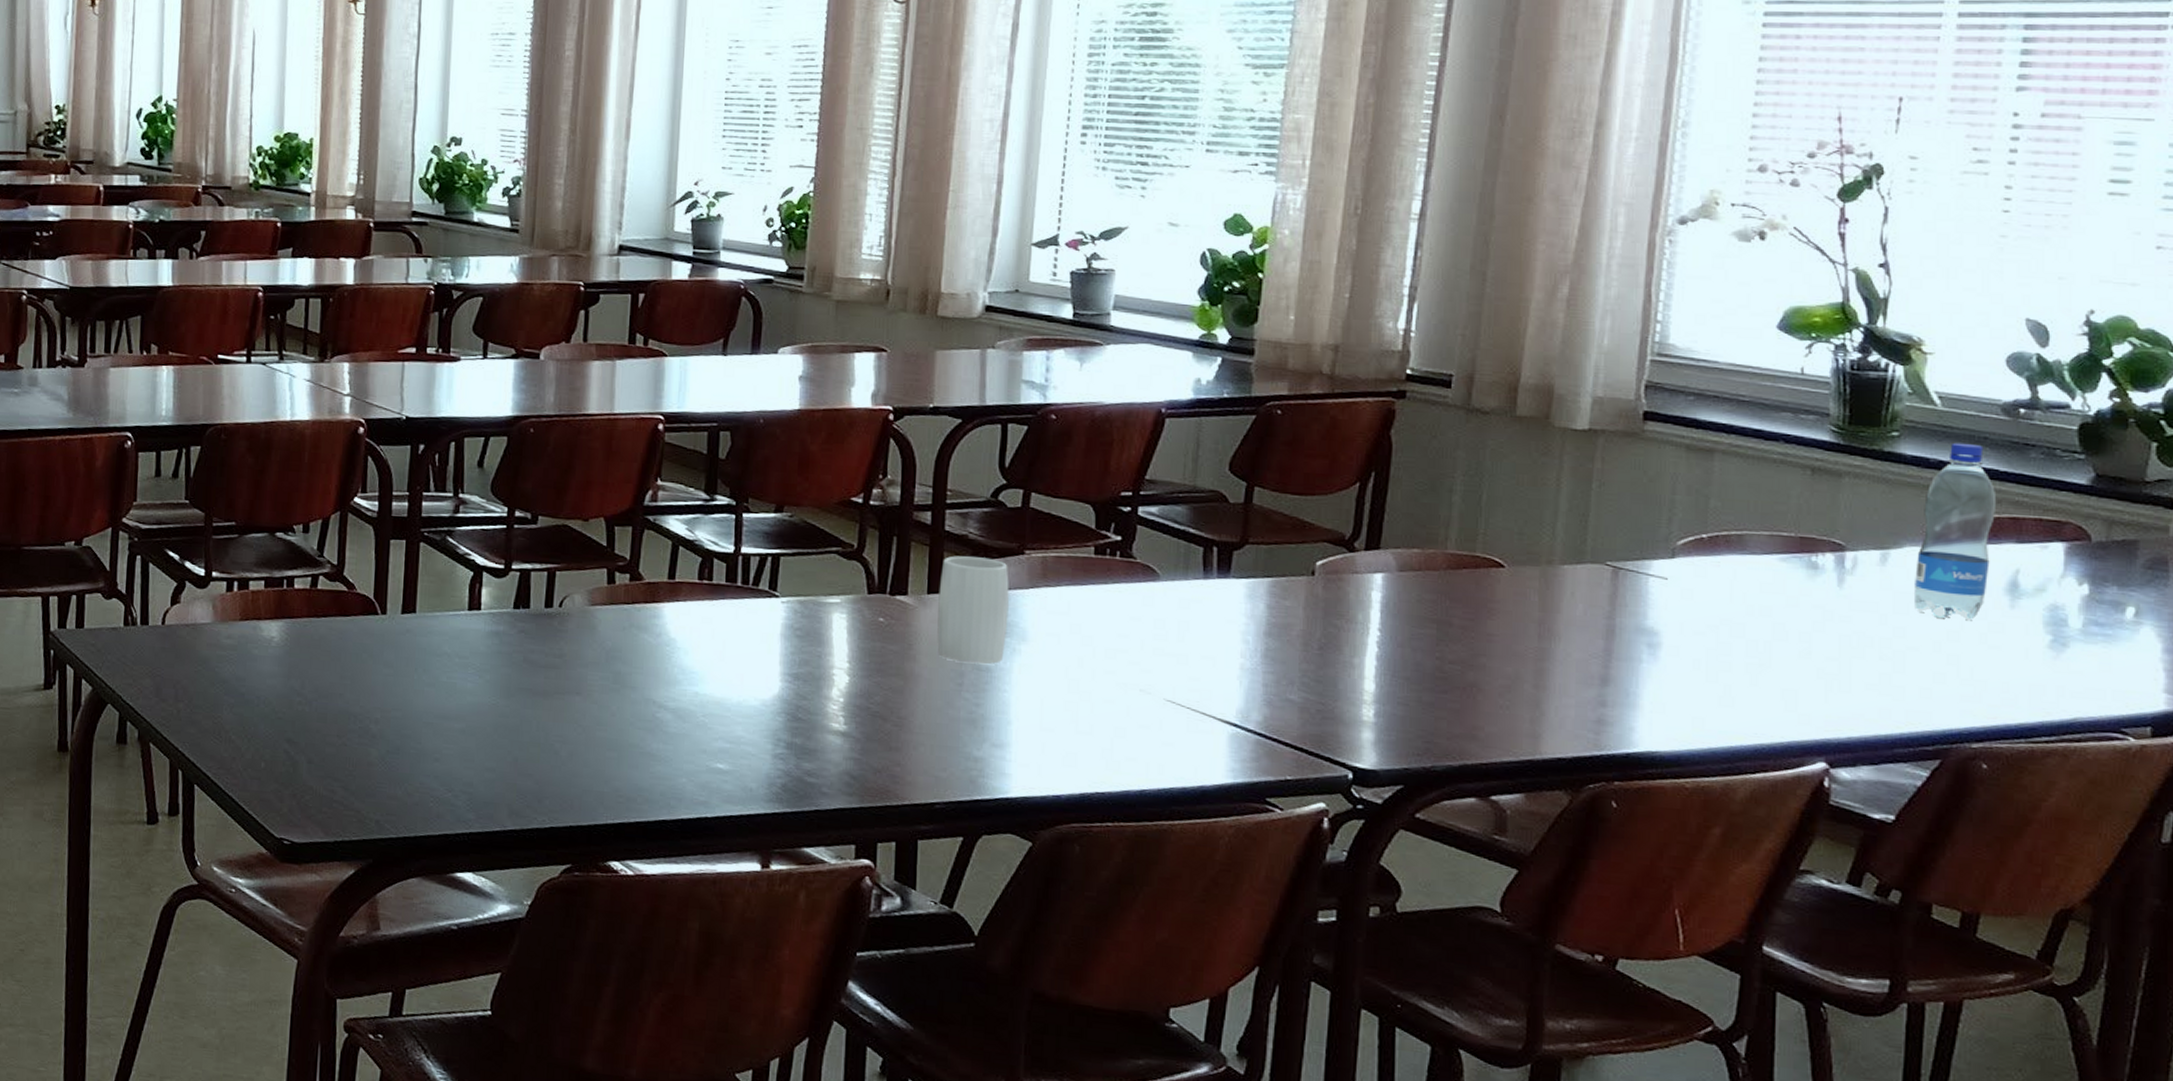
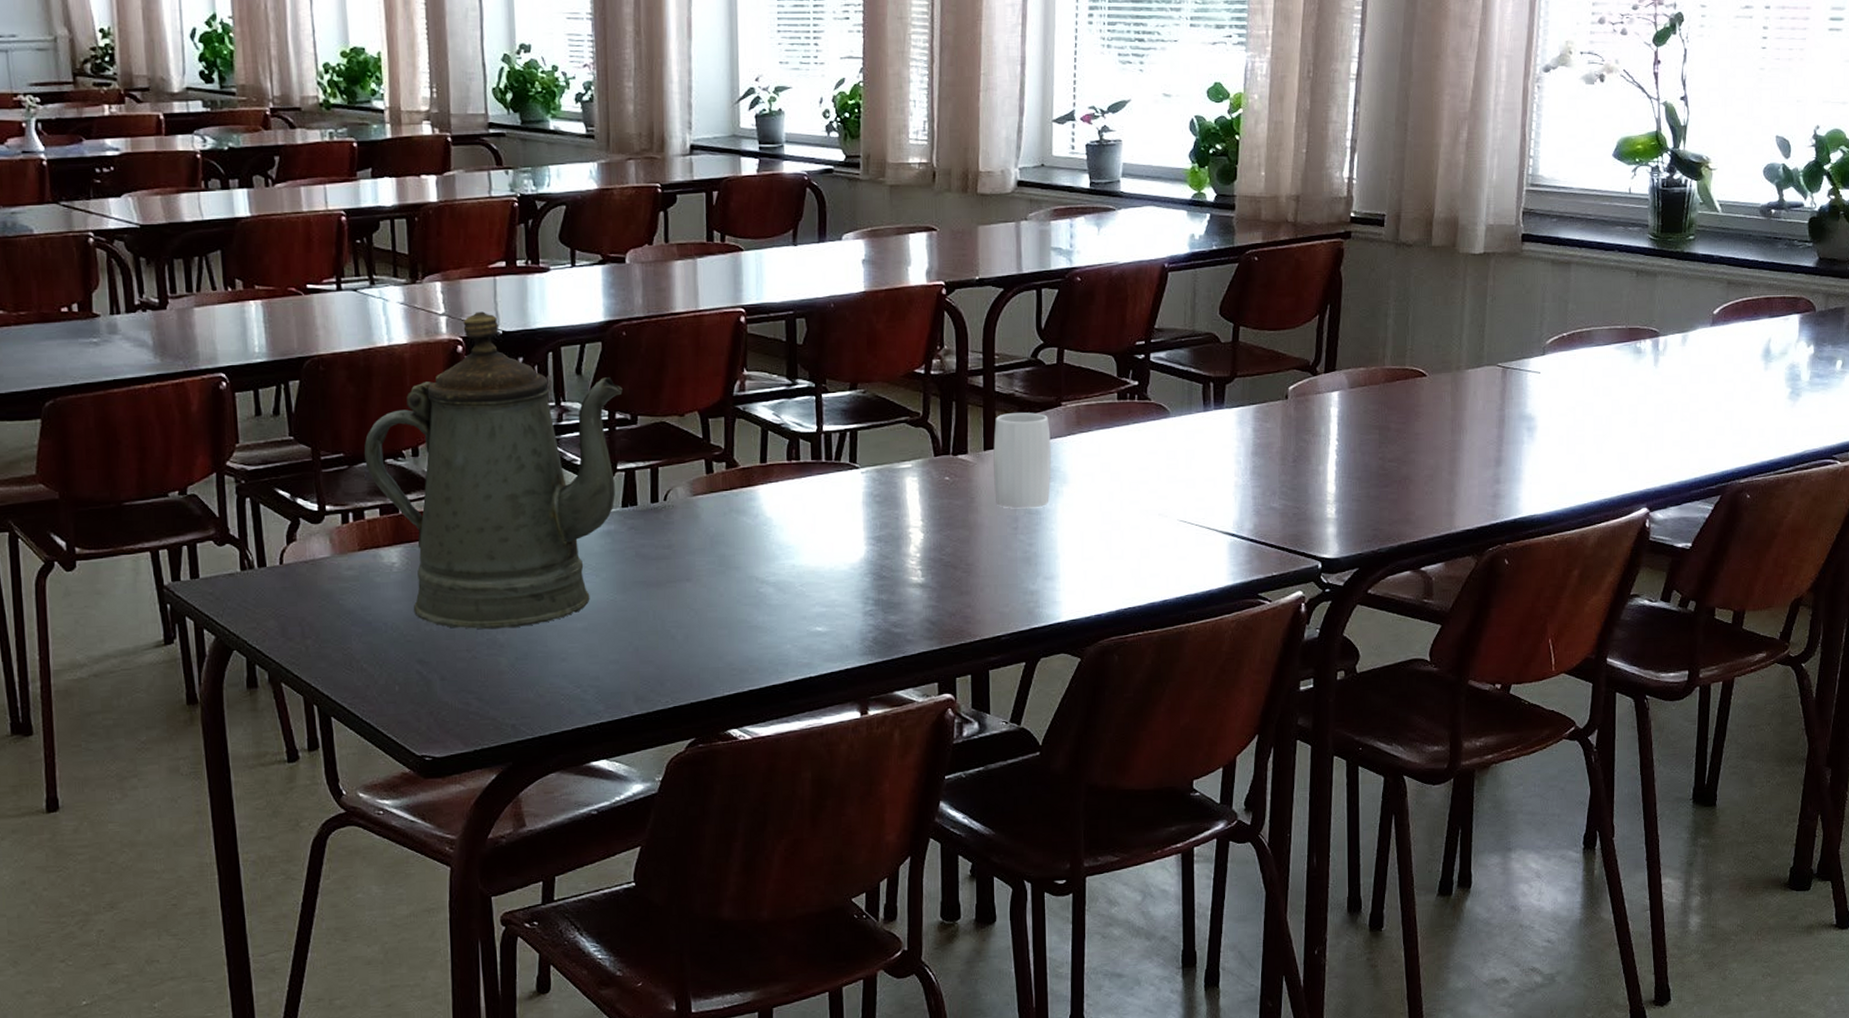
coffee pot: none [255,395,525,720] -> present [364,311,623,630]
bottle: present [1913,442,1997,621] -> none [1703,241,1757,384]

